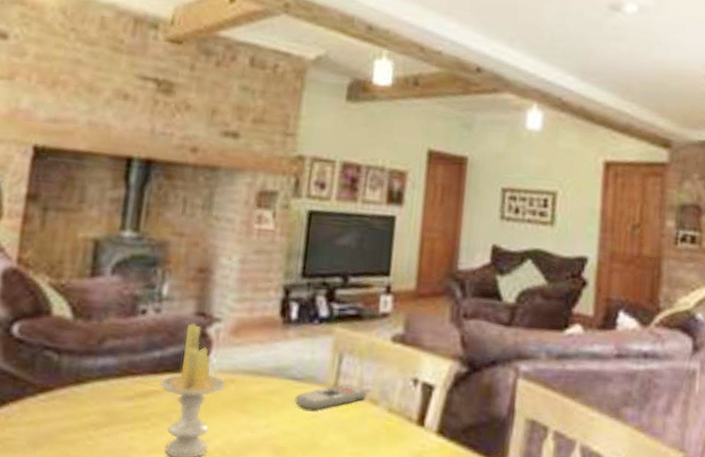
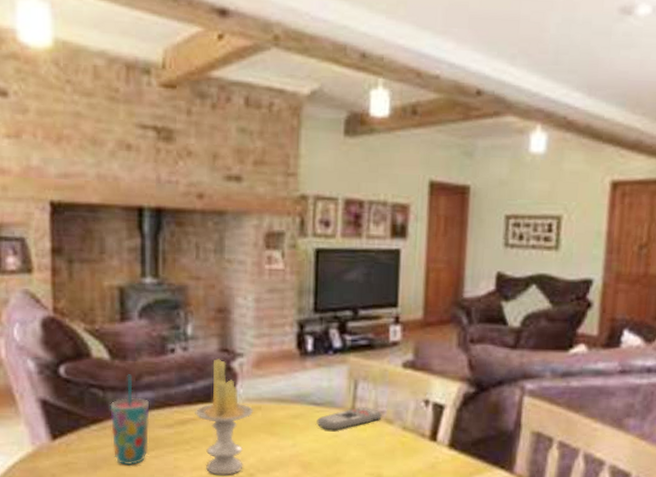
cup: none [59,336,110,445] -> present [110,374,150,466]

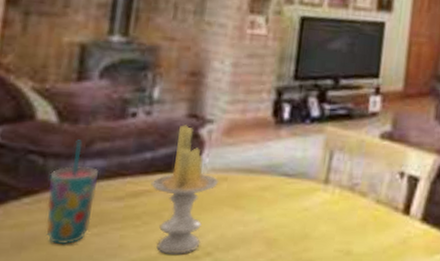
remote control: present [316,406,382,431] -> none [286,178,356,204]

